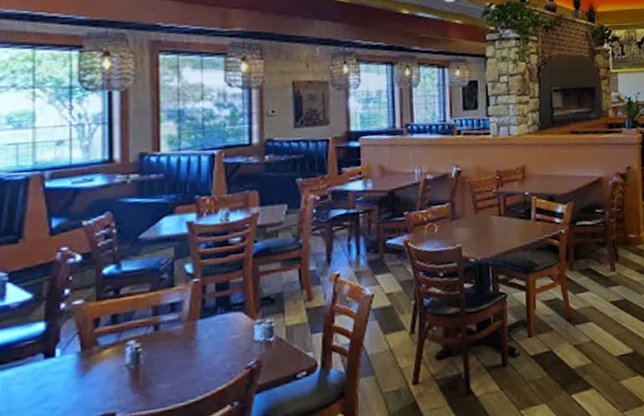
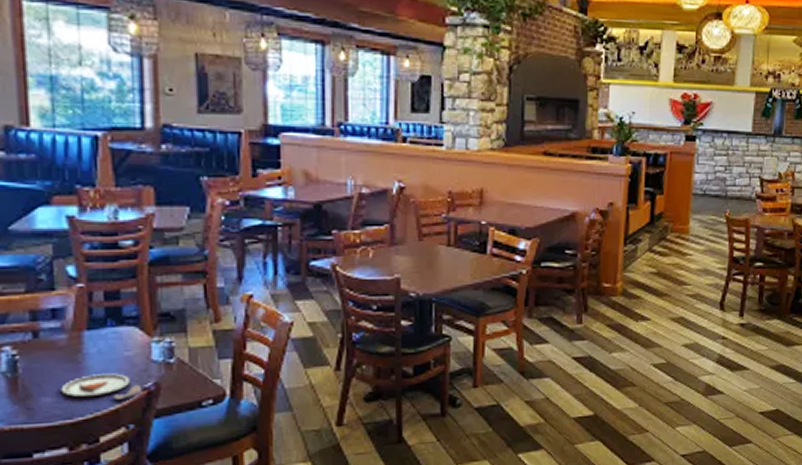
dinner plate: none [176,355,246,382] -> present [60,373,143,401]

